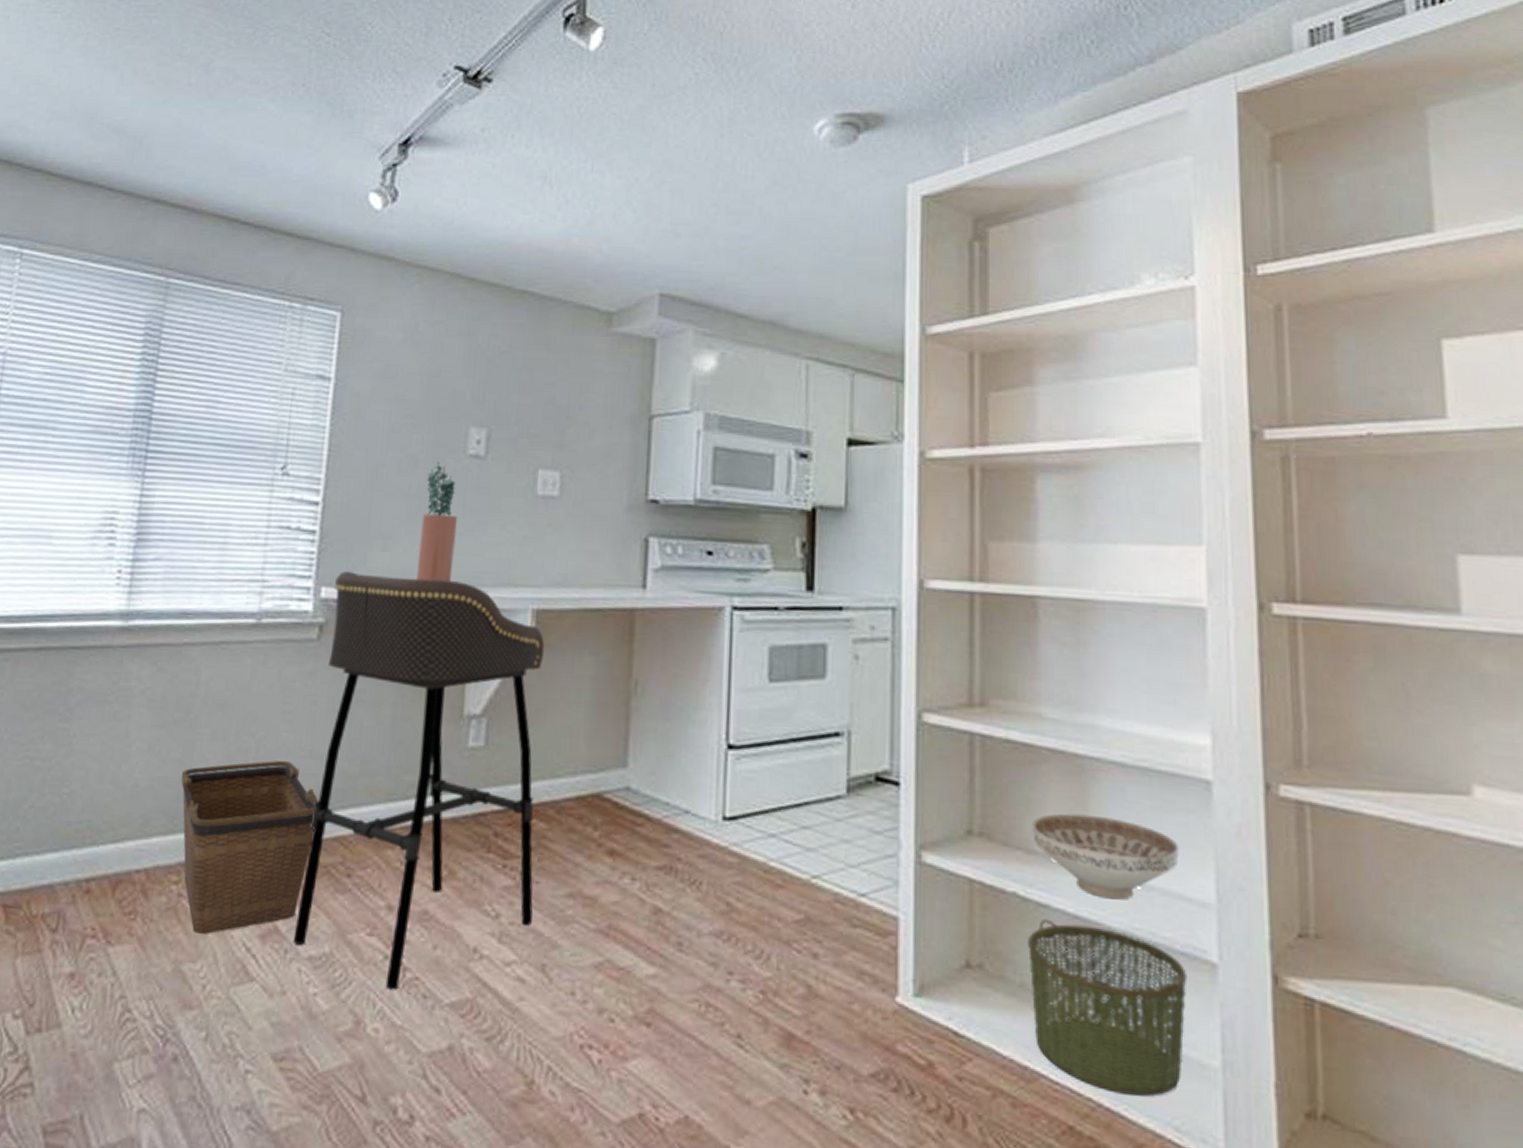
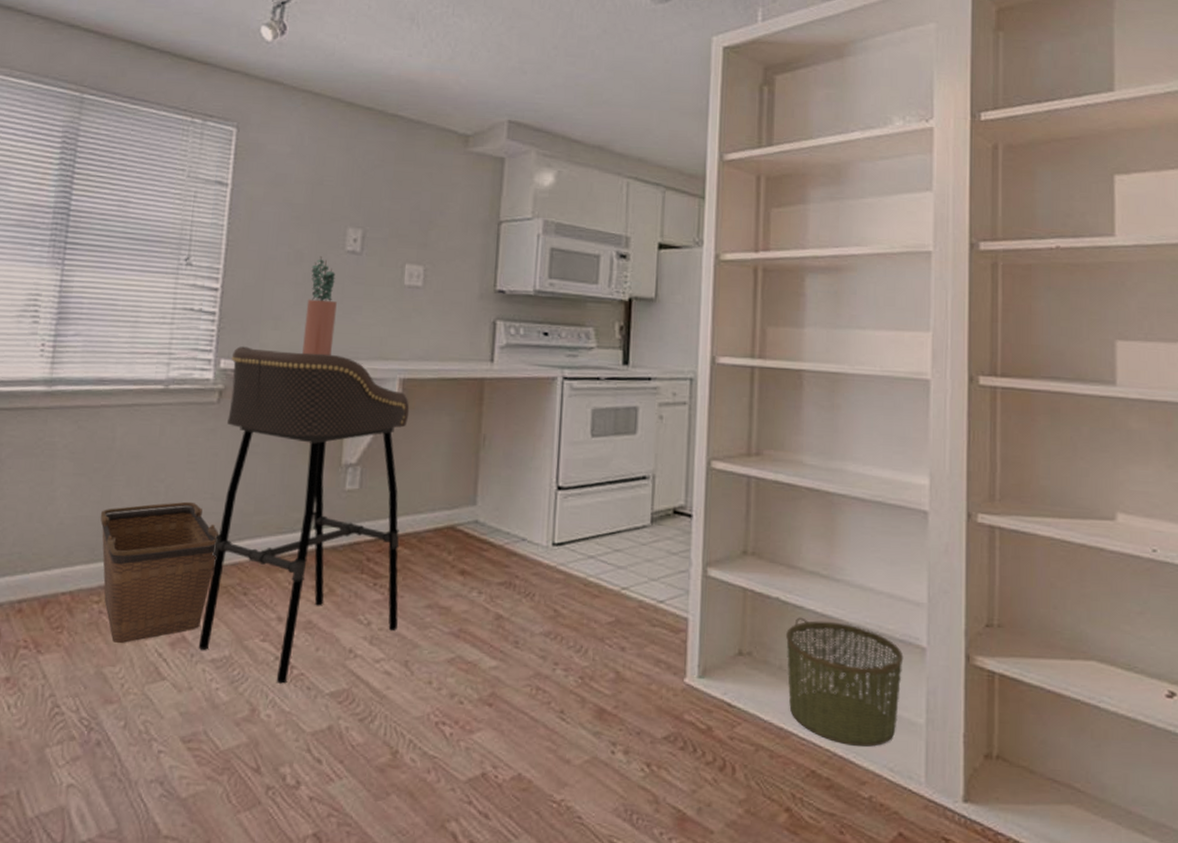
decorative bowl: present [1032,813,1179,900] -> none [793,537,902,602]

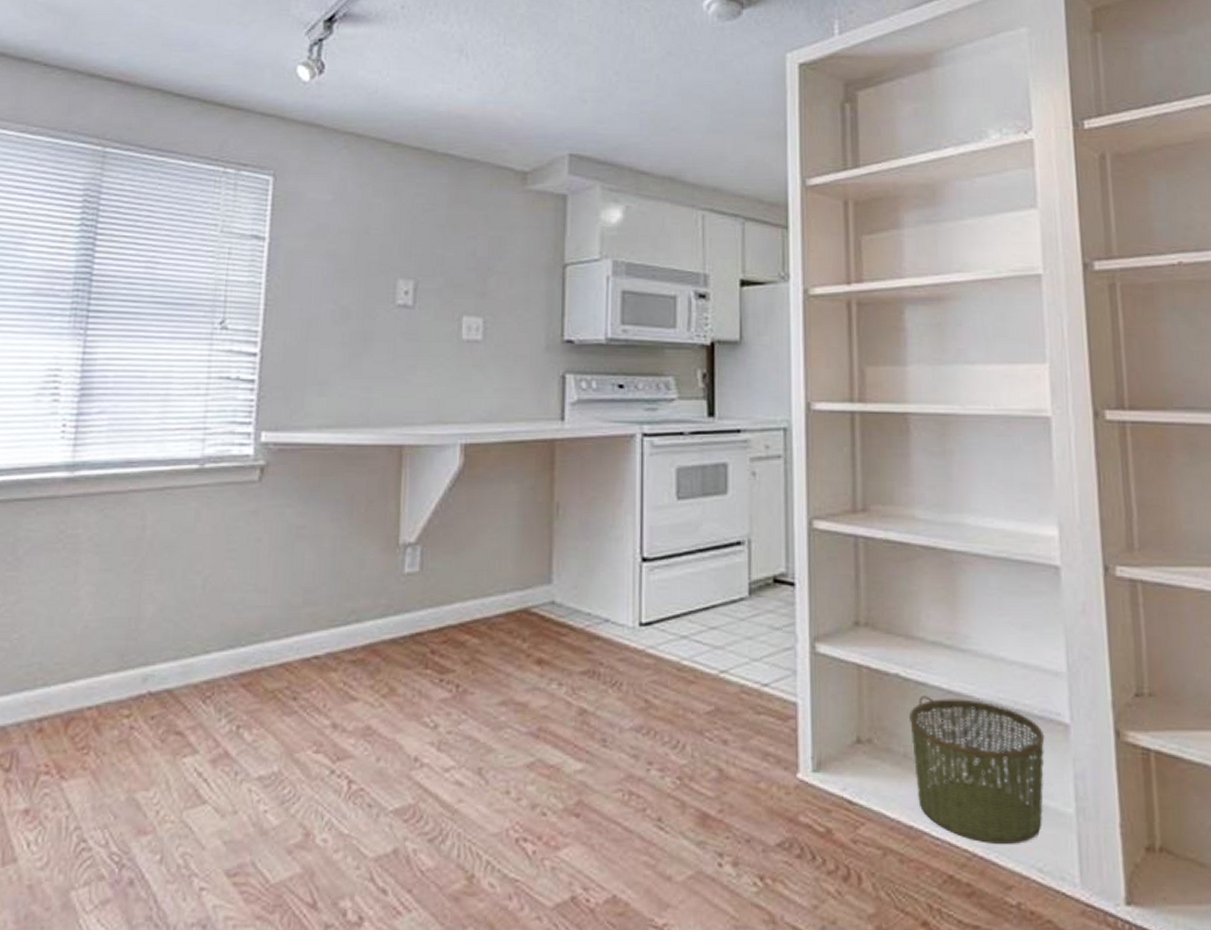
bicycle basket: present [100,501,219,643] -> none [129,595,264,762]
bar stool: present [198,346,410,683] -> none [243,416,473,800]
vase: present [302,256,337,355] -> none [352,312,388,422]

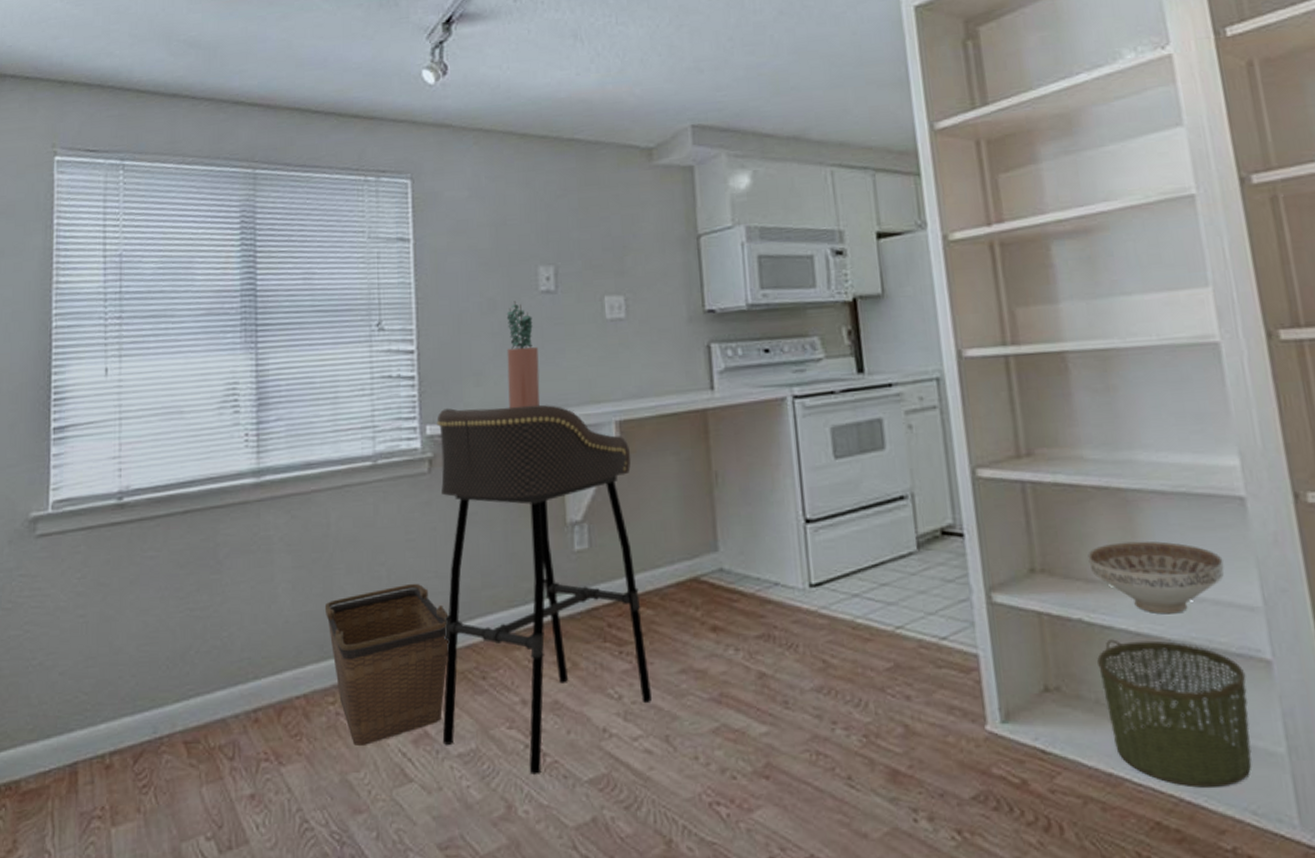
bicycle basket: none [129,595,264,762] -> present [324,583,449,746]
bar stool: none [243,416,473,800] -> present [437,404,652,773]
vase: none [352,312,388,422] -> present [506,301,541,408]
decorative bowl: none [910,602,1035,674] -> present [1088,541,1224,615]

